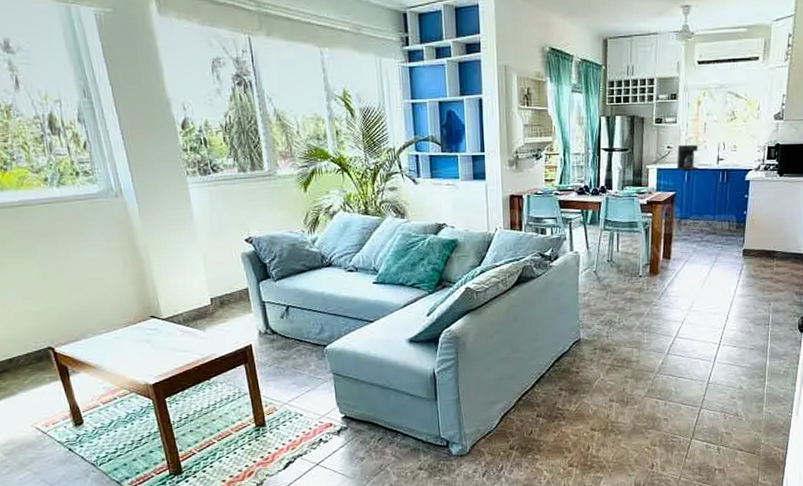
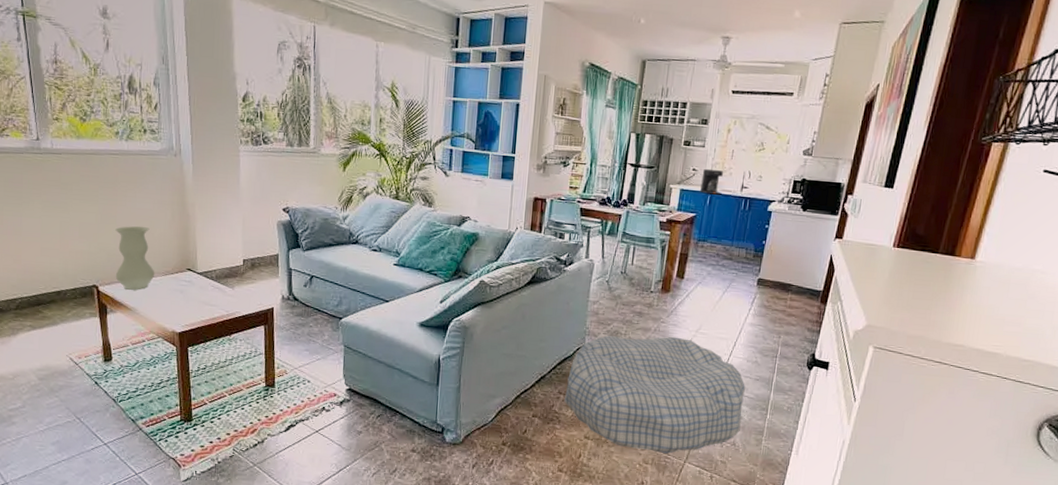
vase: none [62,277,116,347] -> present [115,225,155,290]
dog bed: none [566,318,743,434] -> present [564,335,746,454]

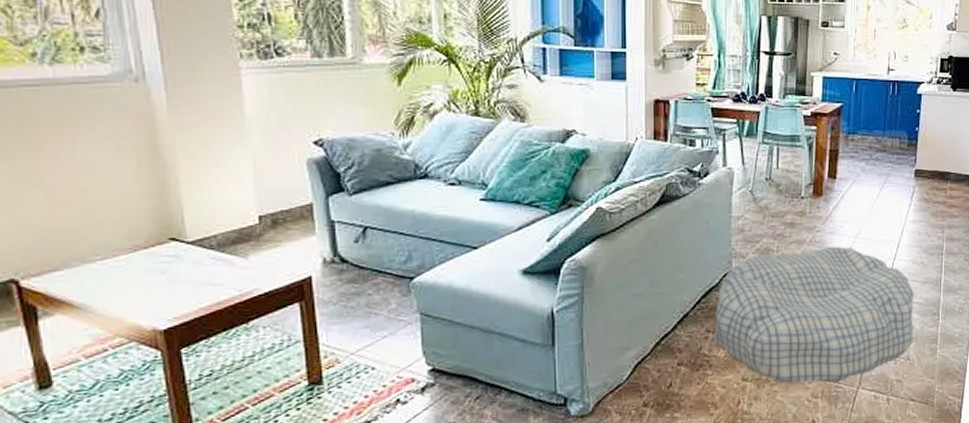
vase: present [115,225,155,290] -> none [42,185,117,280]
coffee maker: present [699,168,724,195] -> none [843,51,868,80]

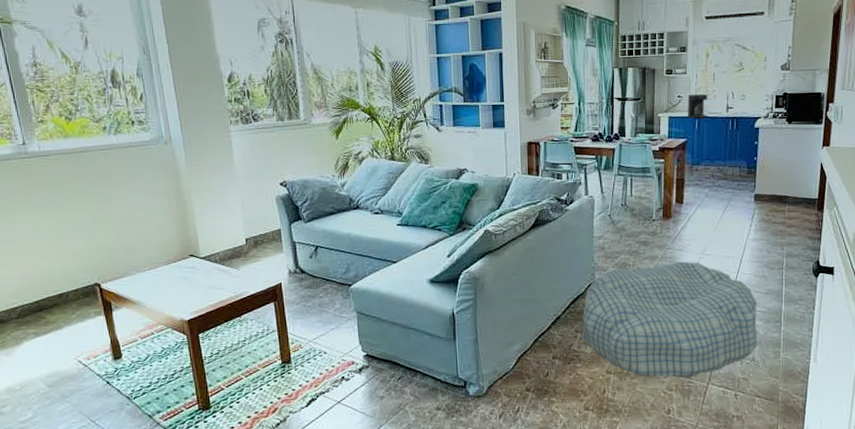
coffee maker: none [843,51,868,80] -> present [687,93,709,119]

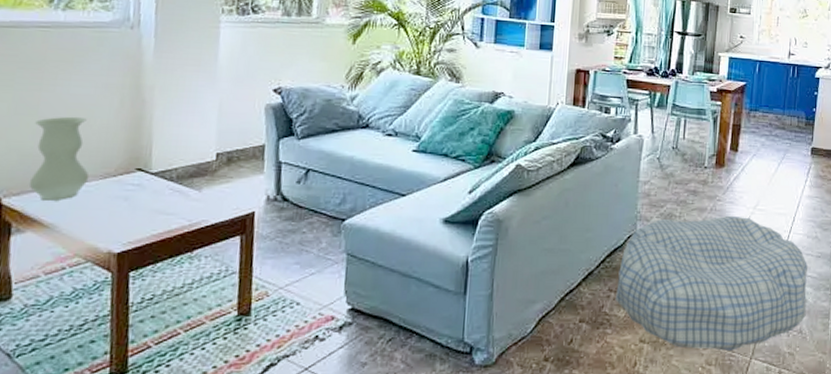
vase: none [112,218,158,284] -> present [28,116,90,200]
coffee maker: present [687,93,709,119] -> none [748,35,771,62]

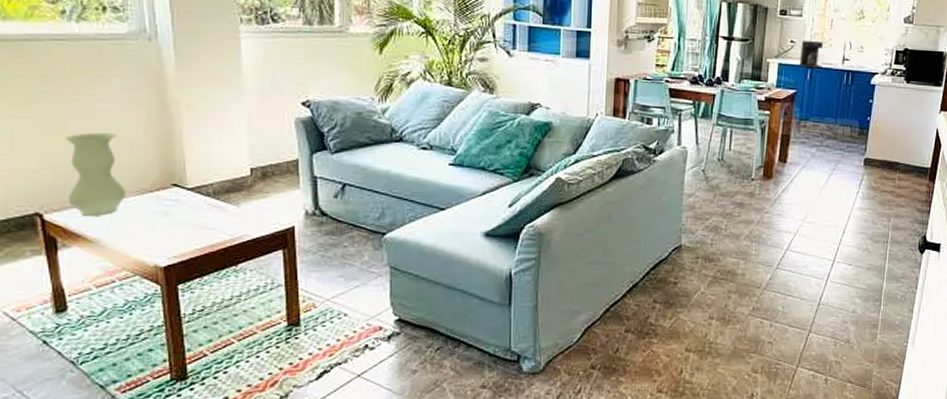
dog bed: present [616,215,808,351] -> none [661,228,858,359]
coffee maker: none [748,35,771,62] -> present [798,40,824,69]

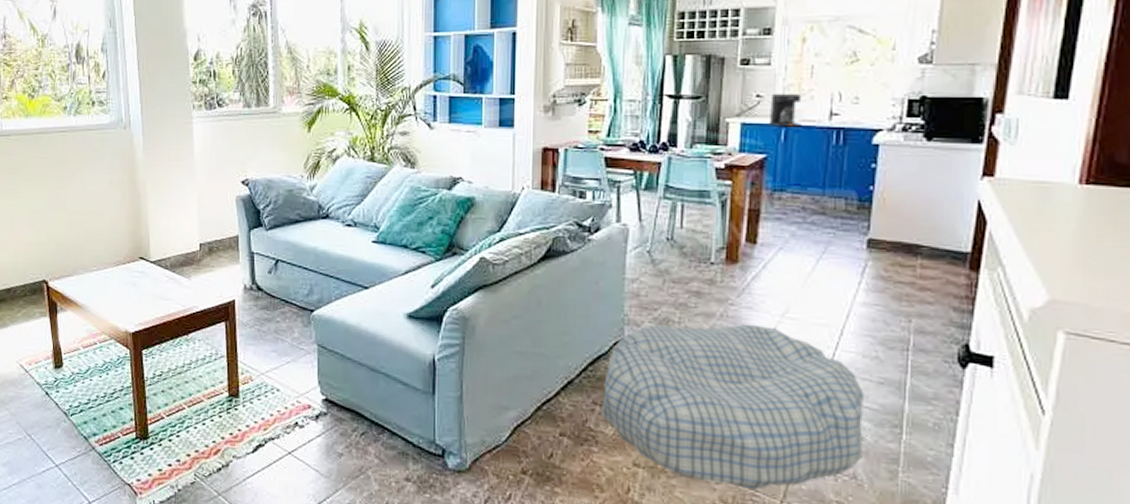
vase: present [65,132,126,216] -> none [65,210,106,285]
dog bed: none [661,228,858,359] -> present [602,323,865,489]

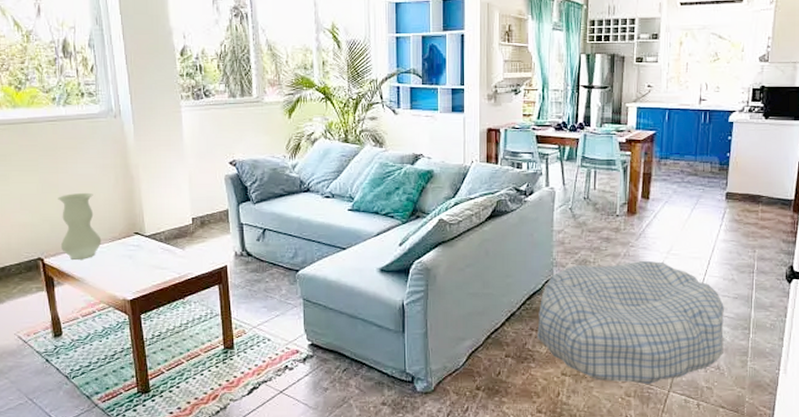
vase: none [65,210,106,285] -> present [58,192,102,259]
coffee maker: present [768,93,802,127] -> none [656,84,680,110]

